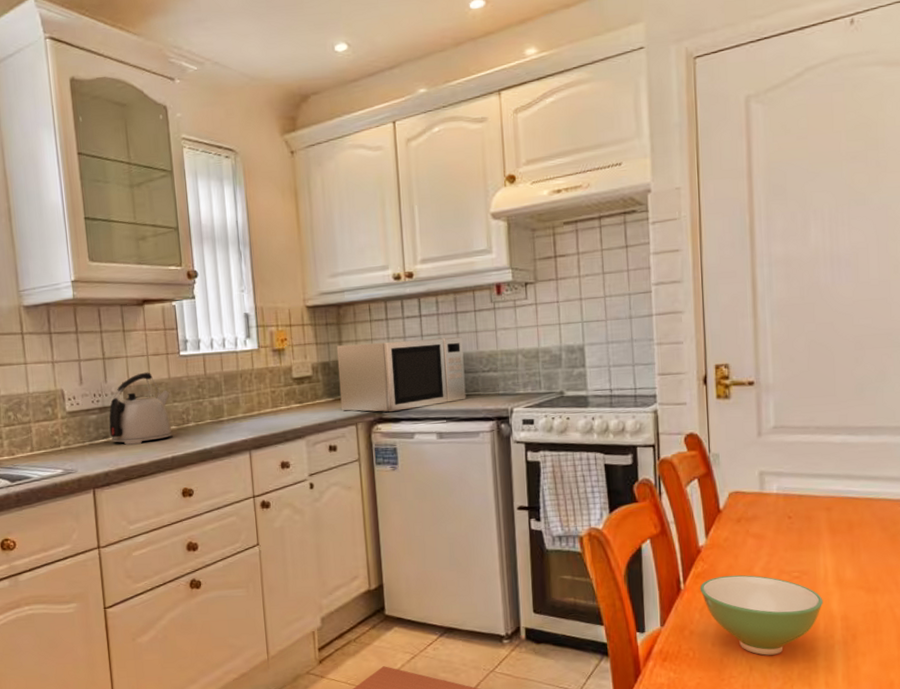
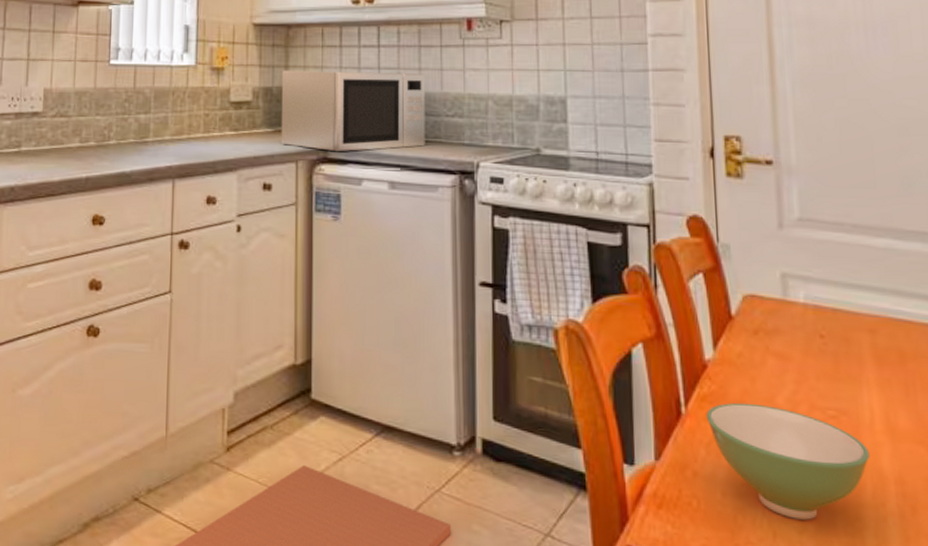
kettle: present [109,372,173,445] -> none [22,79,94,159]

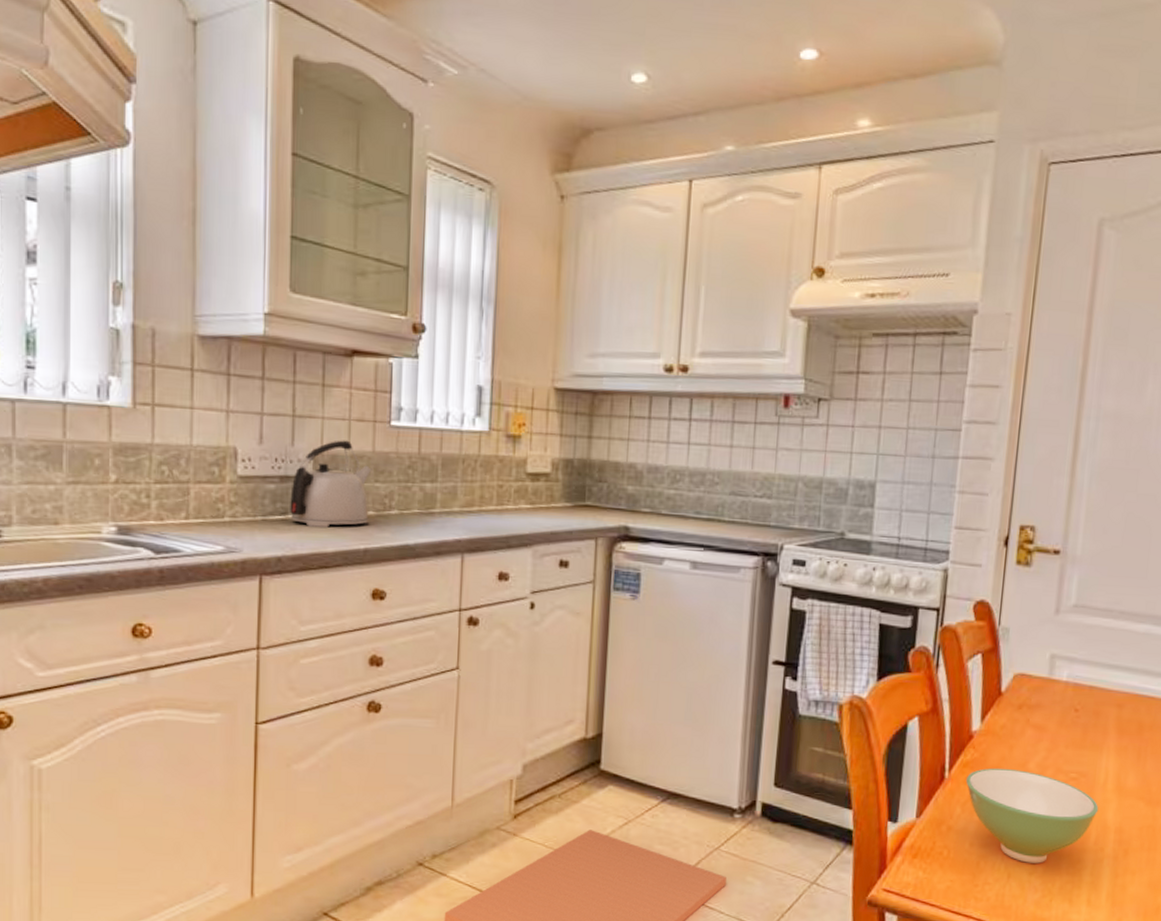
kettle: none [22,79,94,159] -> present [290,440,372,529]
microwave: present [281,70,425,152] -> none [580,441,736,530]

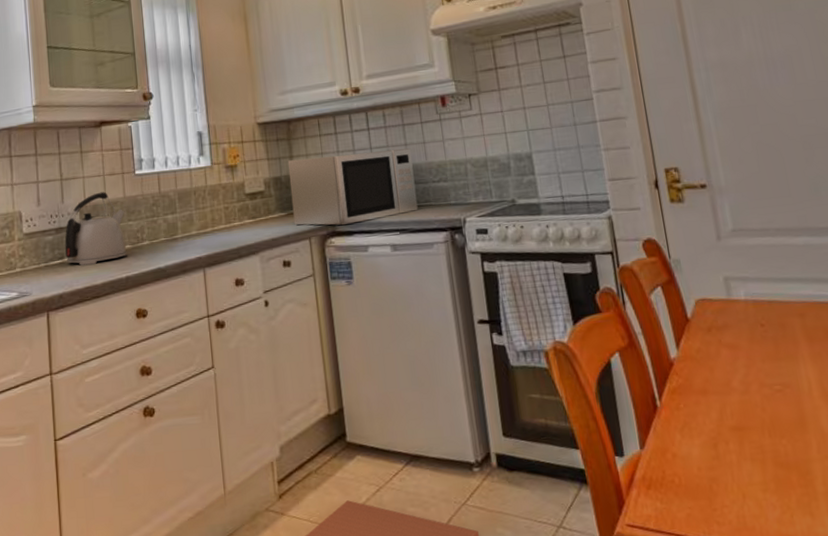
microwave: none [580,441,736,530] -> present [287,148,418,226]
bowl: present [965,767,1099,864] -> none [677,389,812,481]

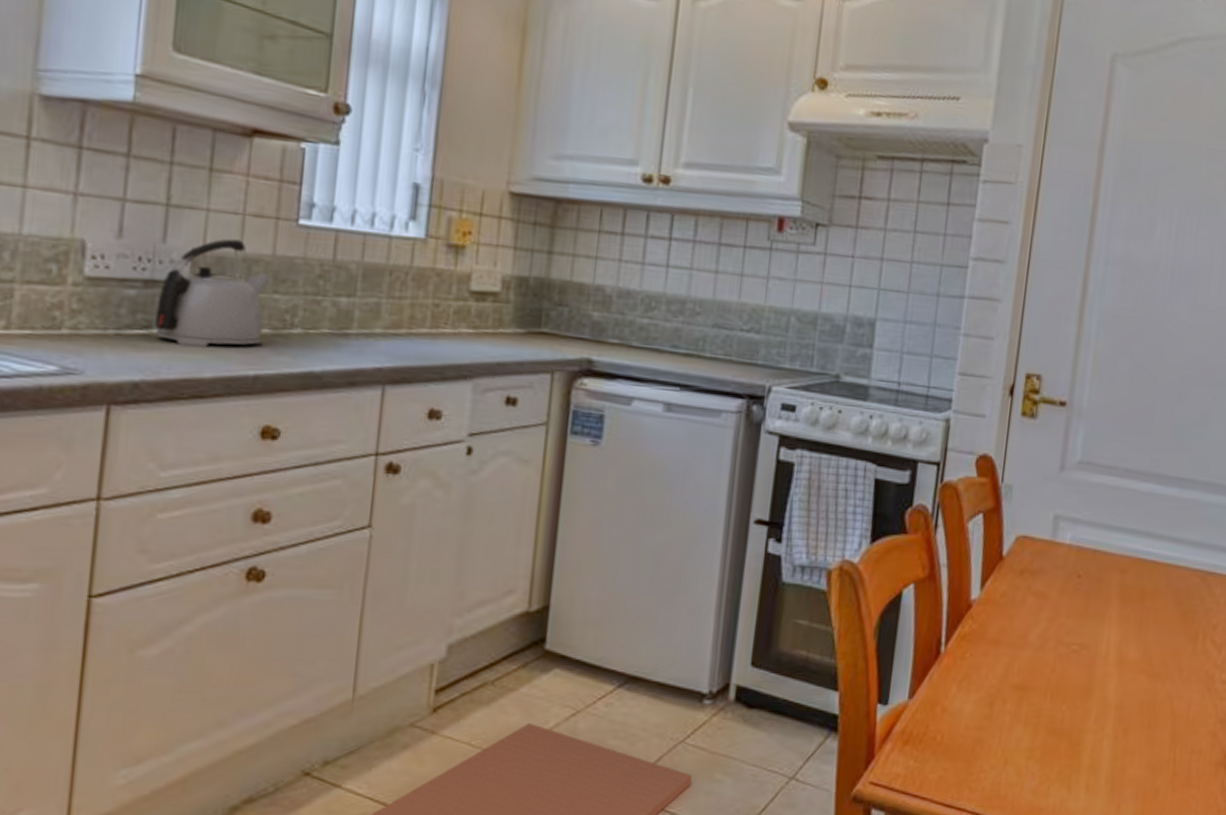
microwave: present [287,148,418,226] -> none [534,257,722,364]

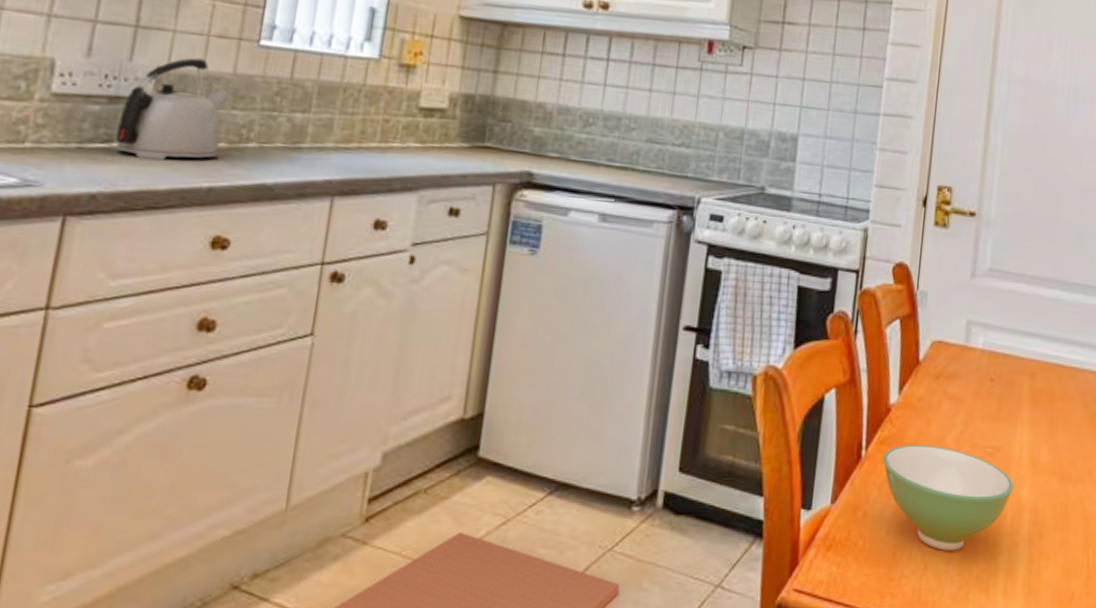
bowl: none [962,640,1100,746] -> present [882,444,1014,551]

